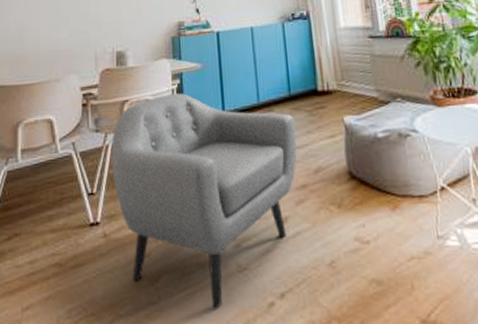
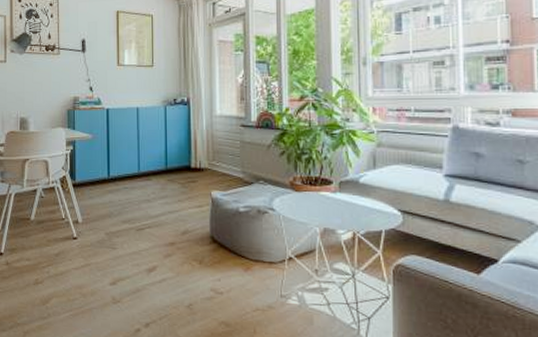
armchair: present [111,92,297,309] -> none [14,157,169,328]

